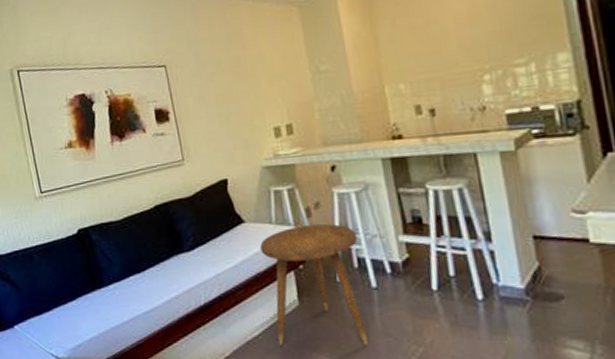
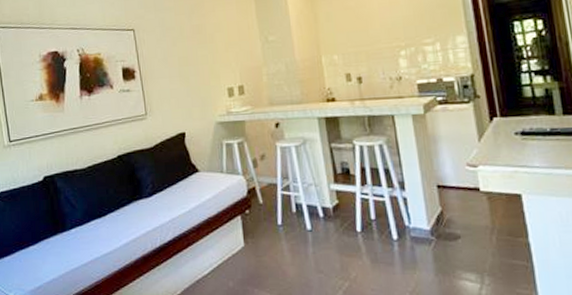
side table: present [260,224,369,347] -> none [212,174,303,284]

